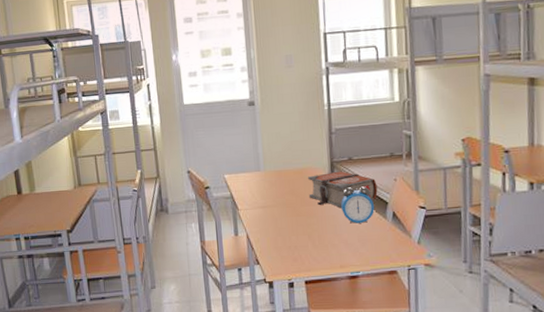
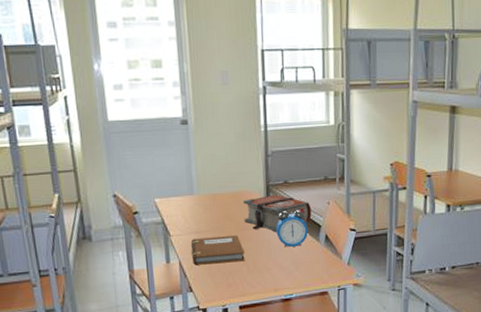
notebook: none [257,211,310,239] -> present [190,235,245,265]

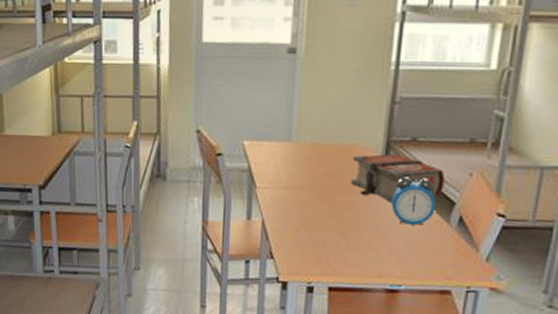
notebook: present [190,235,245,265] -> none [278,195,346,233]

